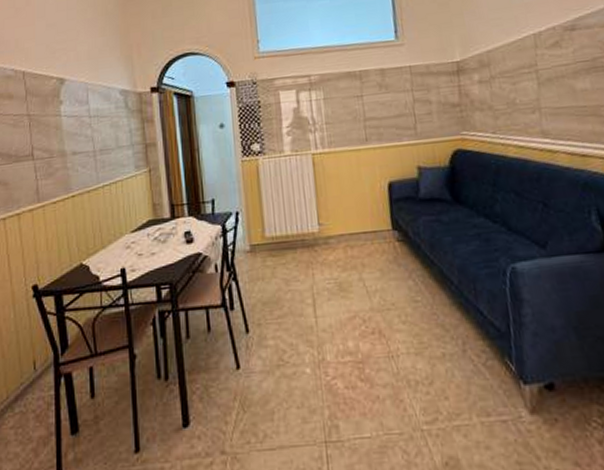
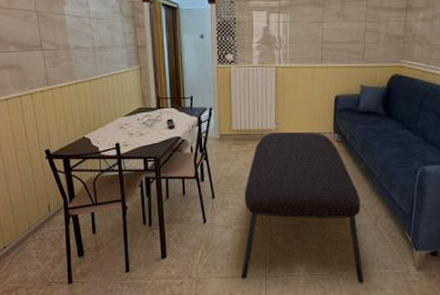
coffee table: none [286,231,462,451] -> present [240,132,364,284]

